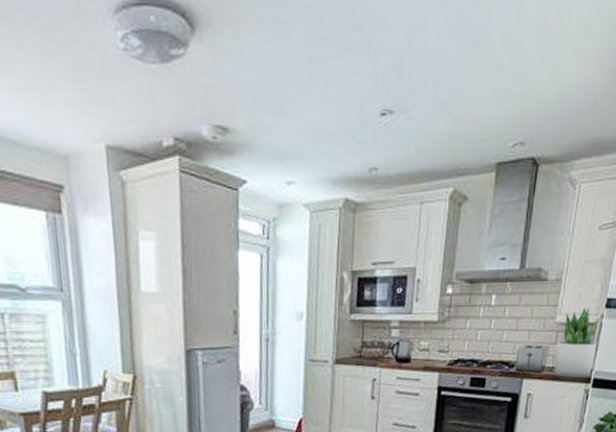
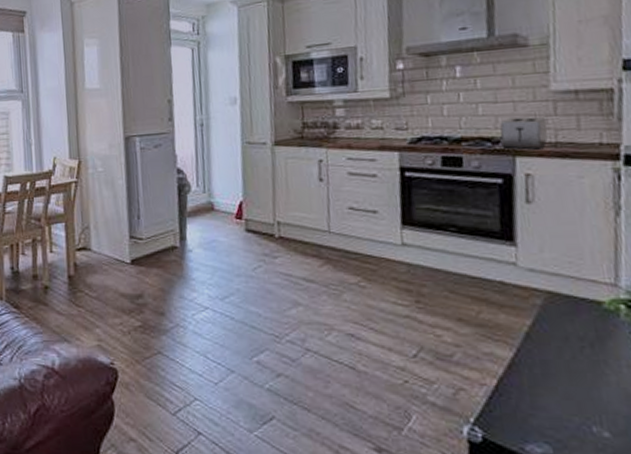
kettle: present [390,339,413,364] -> none [336,118,363,144]
planter: present [554,308,603,379] -> none [557,72,621,155]

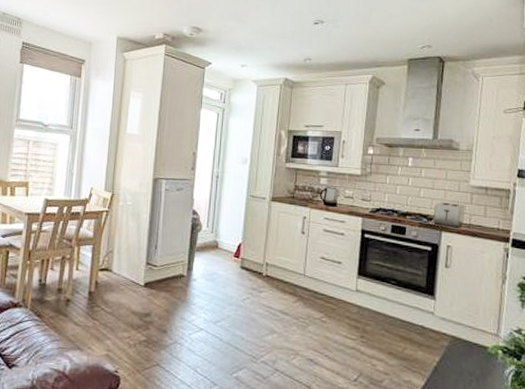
kettle: none [336,118,363,144] -> present [319,187,339,207]

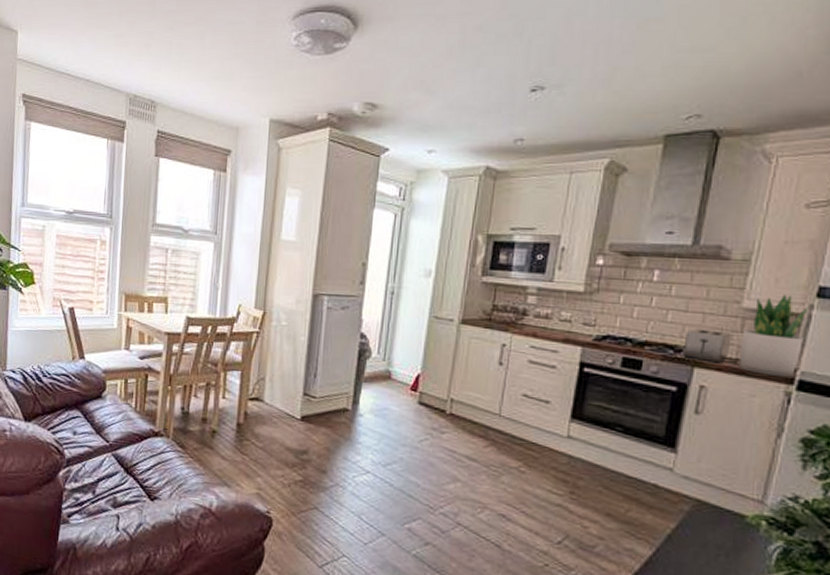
kettle: present [319,187,339,207] -> none [524,307,552,333]
planter: none [471,176,516,238] -> present [739,295,813,378]

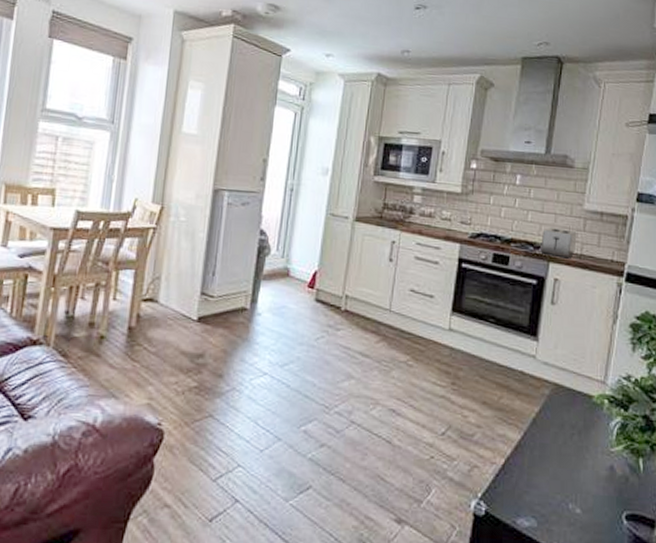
planter: present [739,295,813,378] -> none [583,199,634,271]

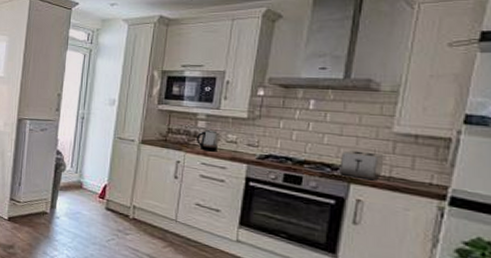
kettle: none [411,206,435,231] -> present [195,130,220,152]

